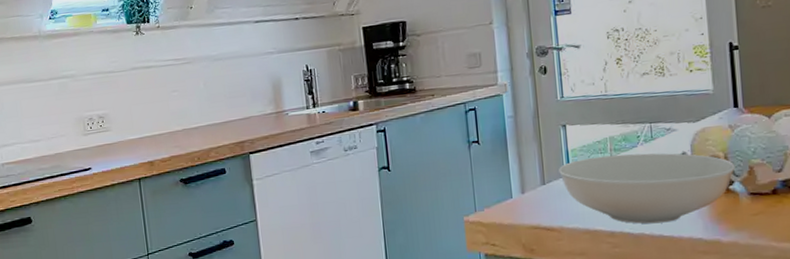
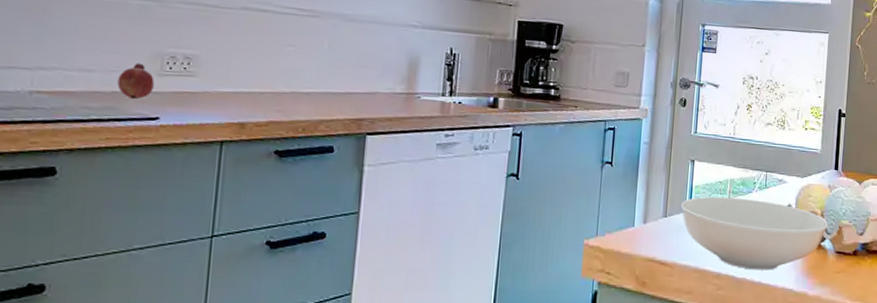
fruit: none [56,128,83,158] -> present [117,62,154,100]

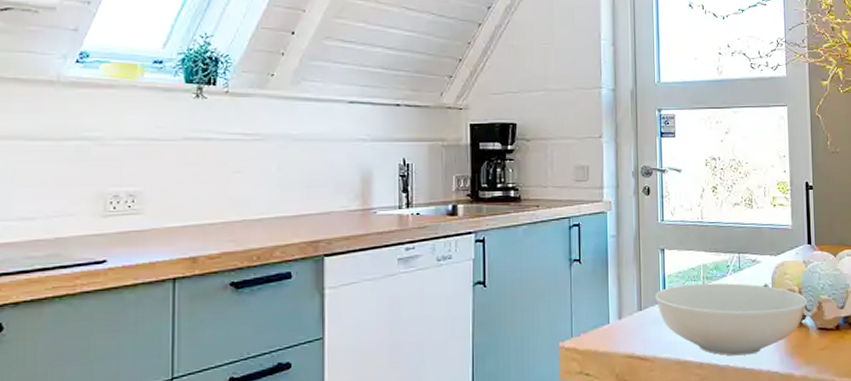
fruit: present [117,62,154,100] -> none [60,205,98,245]

